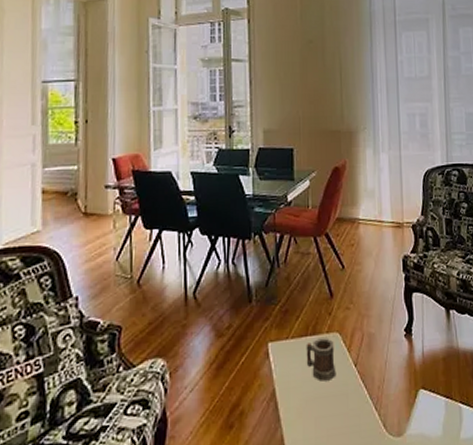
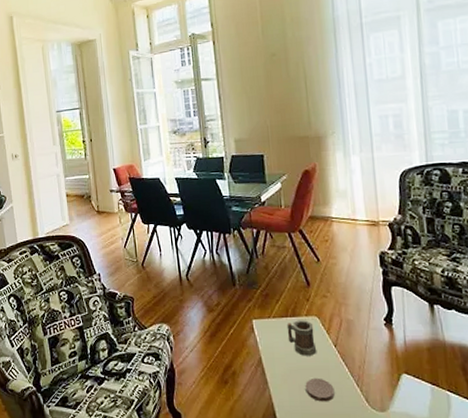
coaster: none [322,405,352,436] -> present [305,377,335,402]

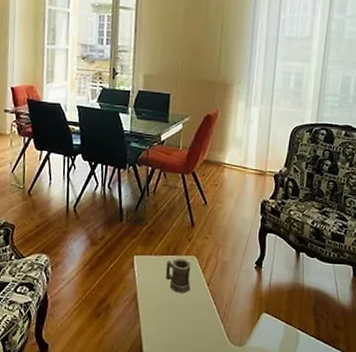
coaster: present [305,377,335,402] -> none [174,313,201,336]

